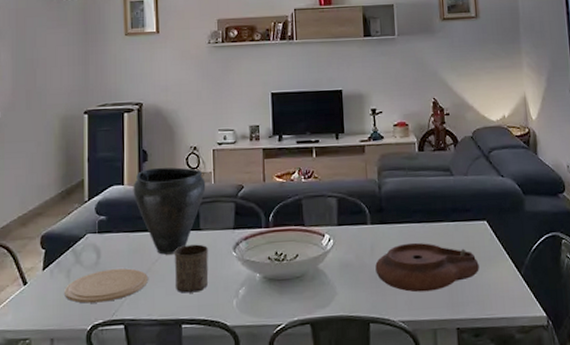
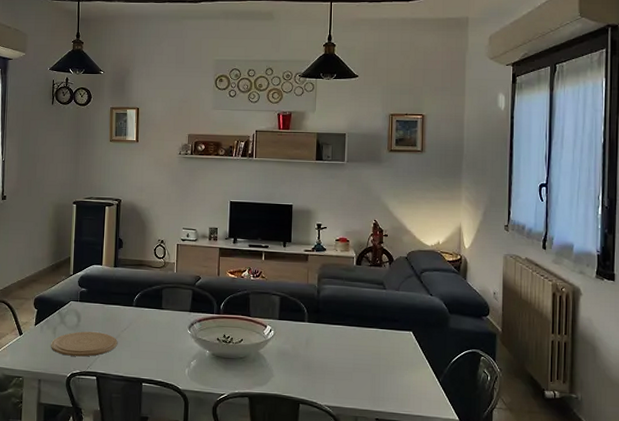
vase: present [133,167,206,255] -> none [109,254,169,326]
cup: present [174,244,209,293] -> none [139,320,168,359]
plate: present [375,242,479,293] -> none [308,342,401,385]

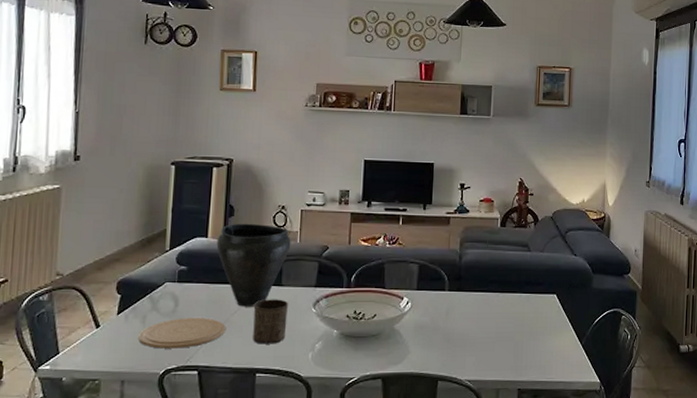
vase: none [109,254,169,326] -> present [216,223,291,307]
cup: none [139,320,168,359] -> present [253,299,288,344]

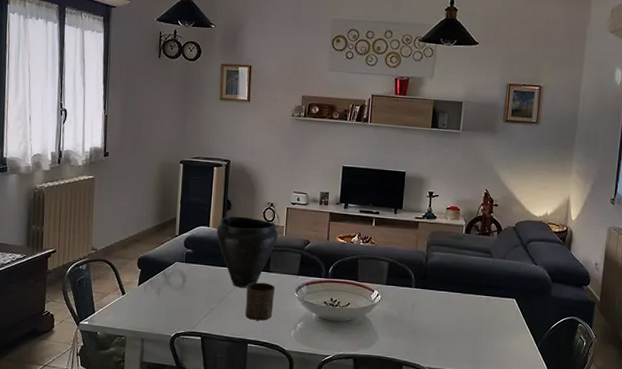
plate: present [138,318,225,349] -> none [155,292,223,317]

